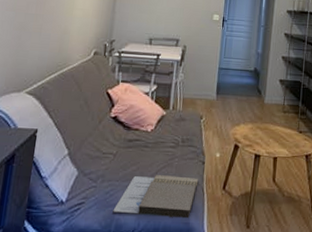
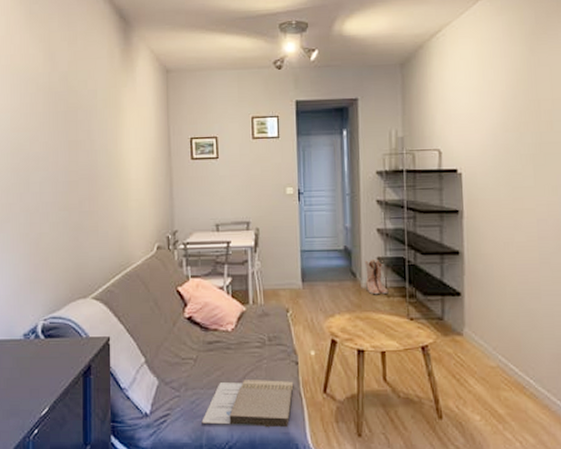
boots: none [267,81,285,111] -> present [365,260,389,295]

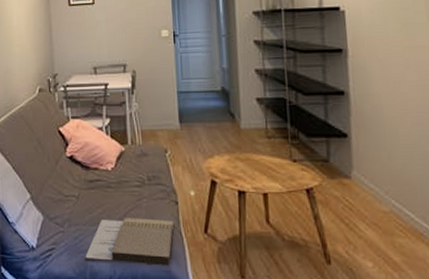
boots: present [365,260,389,295] -> none [244,100,269,136]

